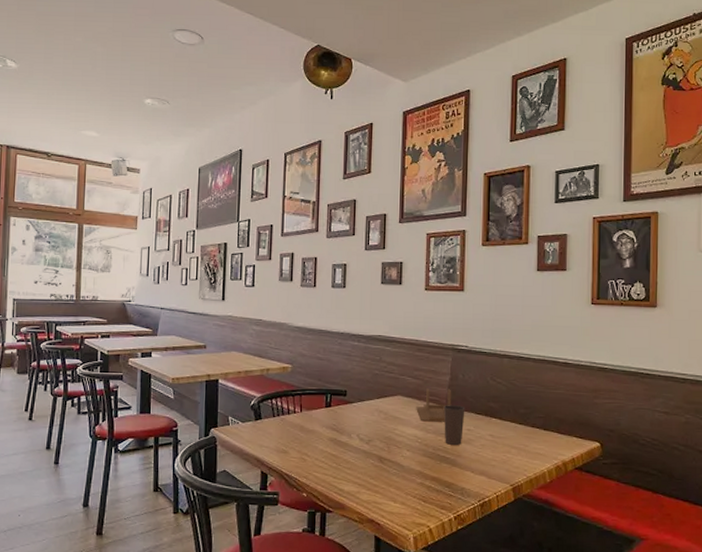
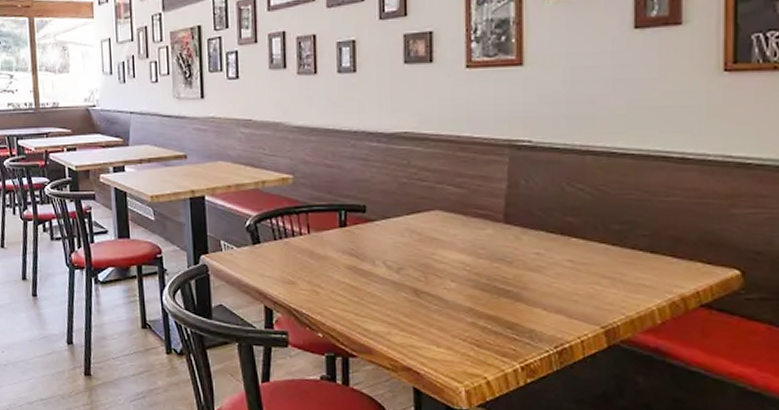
napkin holder: present [416,388,452,422] -> none [461,200,512,244]
cup: present [443,405,465,445] -> none [499,221,531,274]

